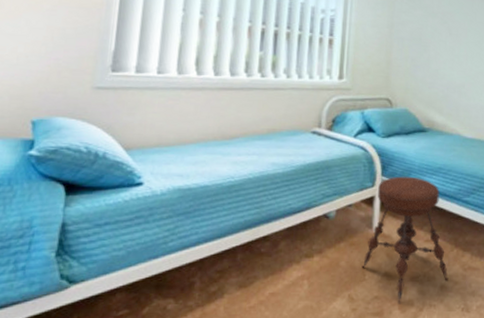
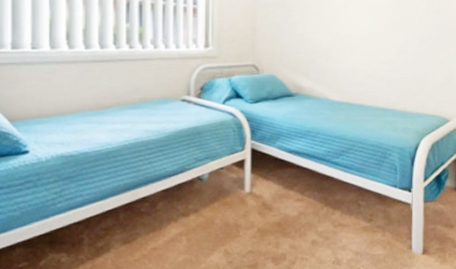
stool: present [361,176,449,304] -> none [235,140,319,258]

